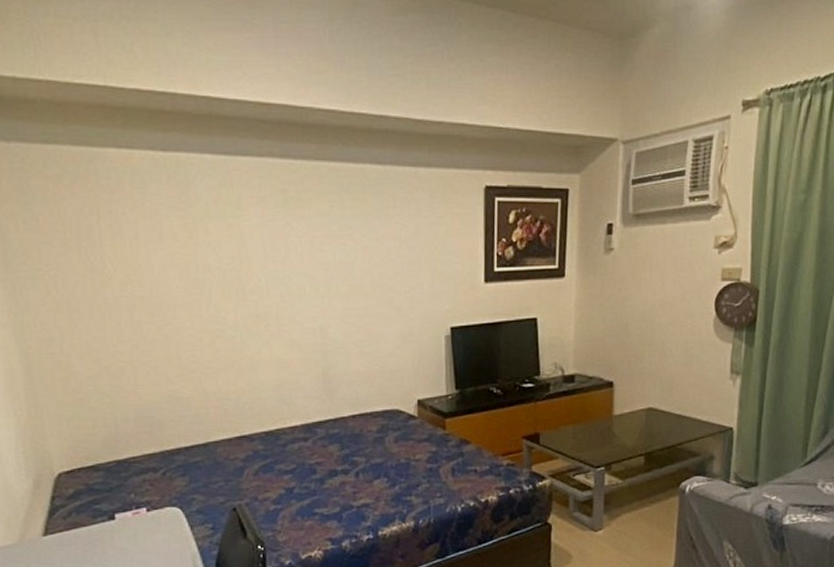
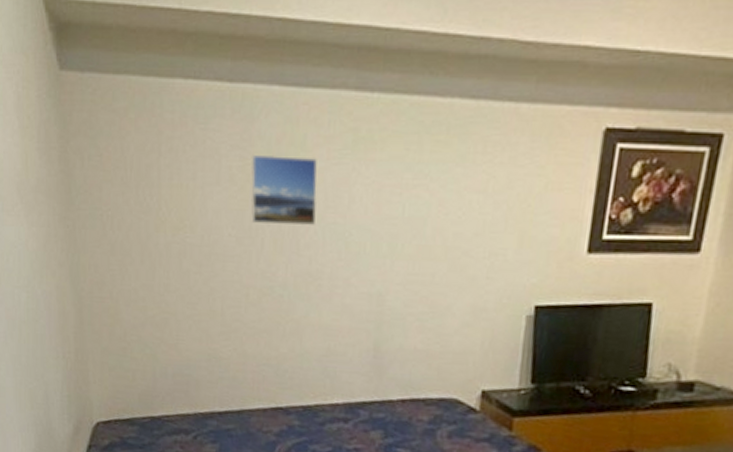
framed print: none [191,215,257,274] -> present [250,155,318,225]

